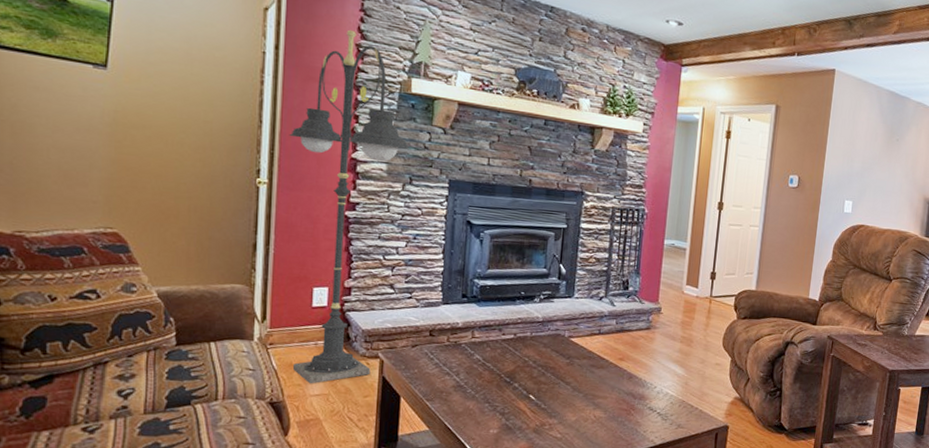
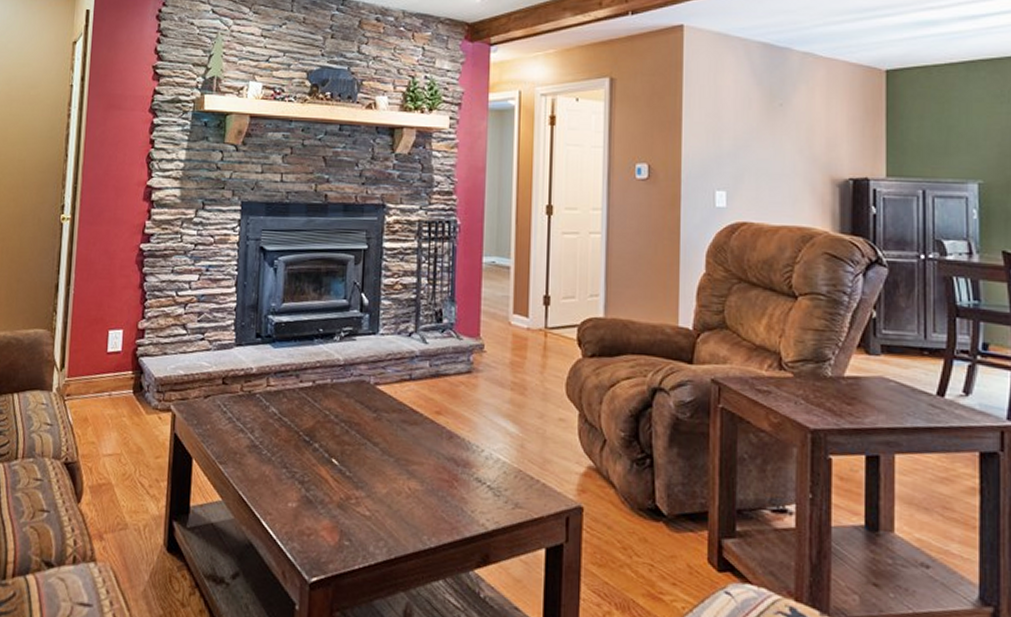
floor lamp: present [289,29,410,384] -> none [87,52,203,442]

